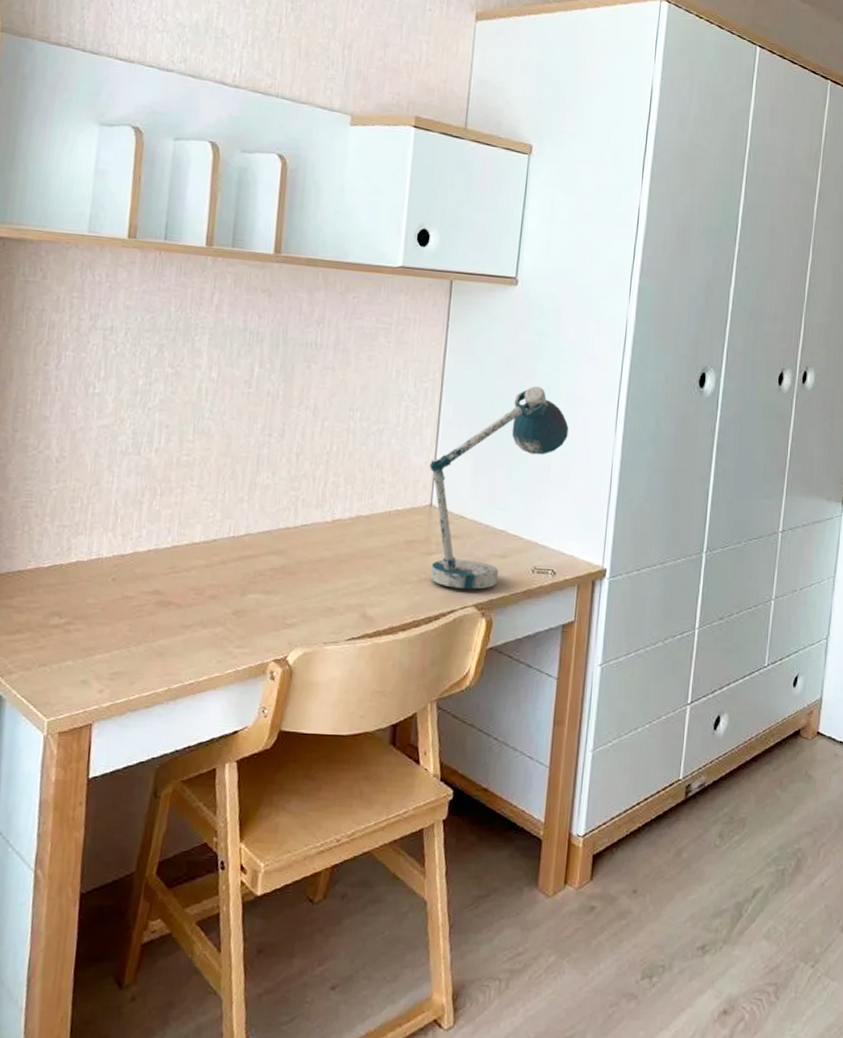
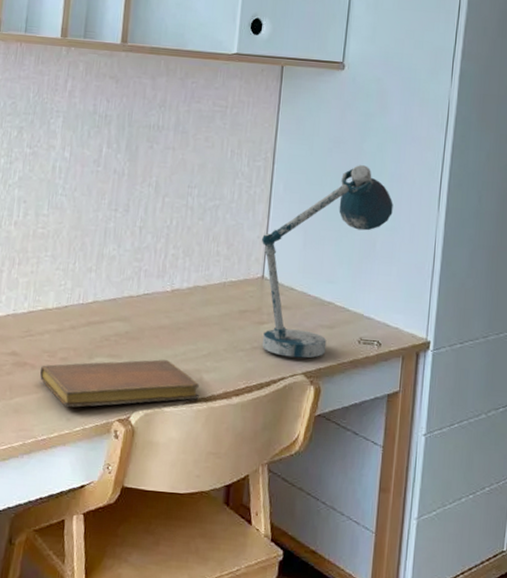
notebook: none [186,594,363,648] -> present [39,359,199,407]

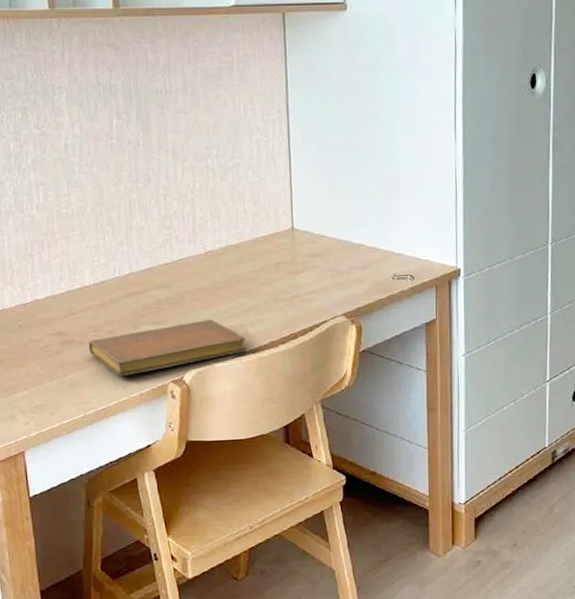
desk lamp: present [261,165,393,358] -> none [286,106,411,301]

